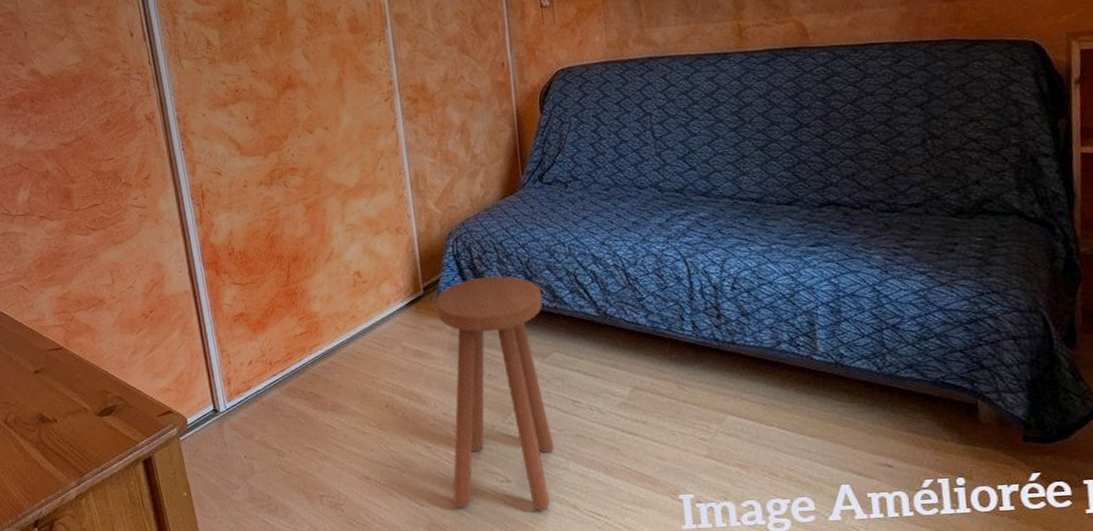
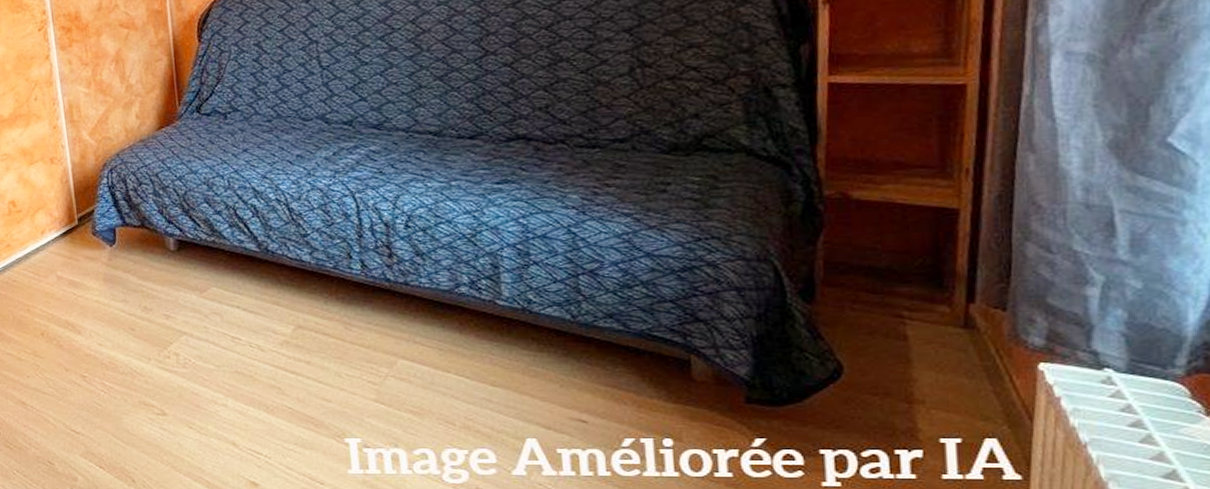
stool: present [435,276,554,511] -> none [90,208,212,446]

